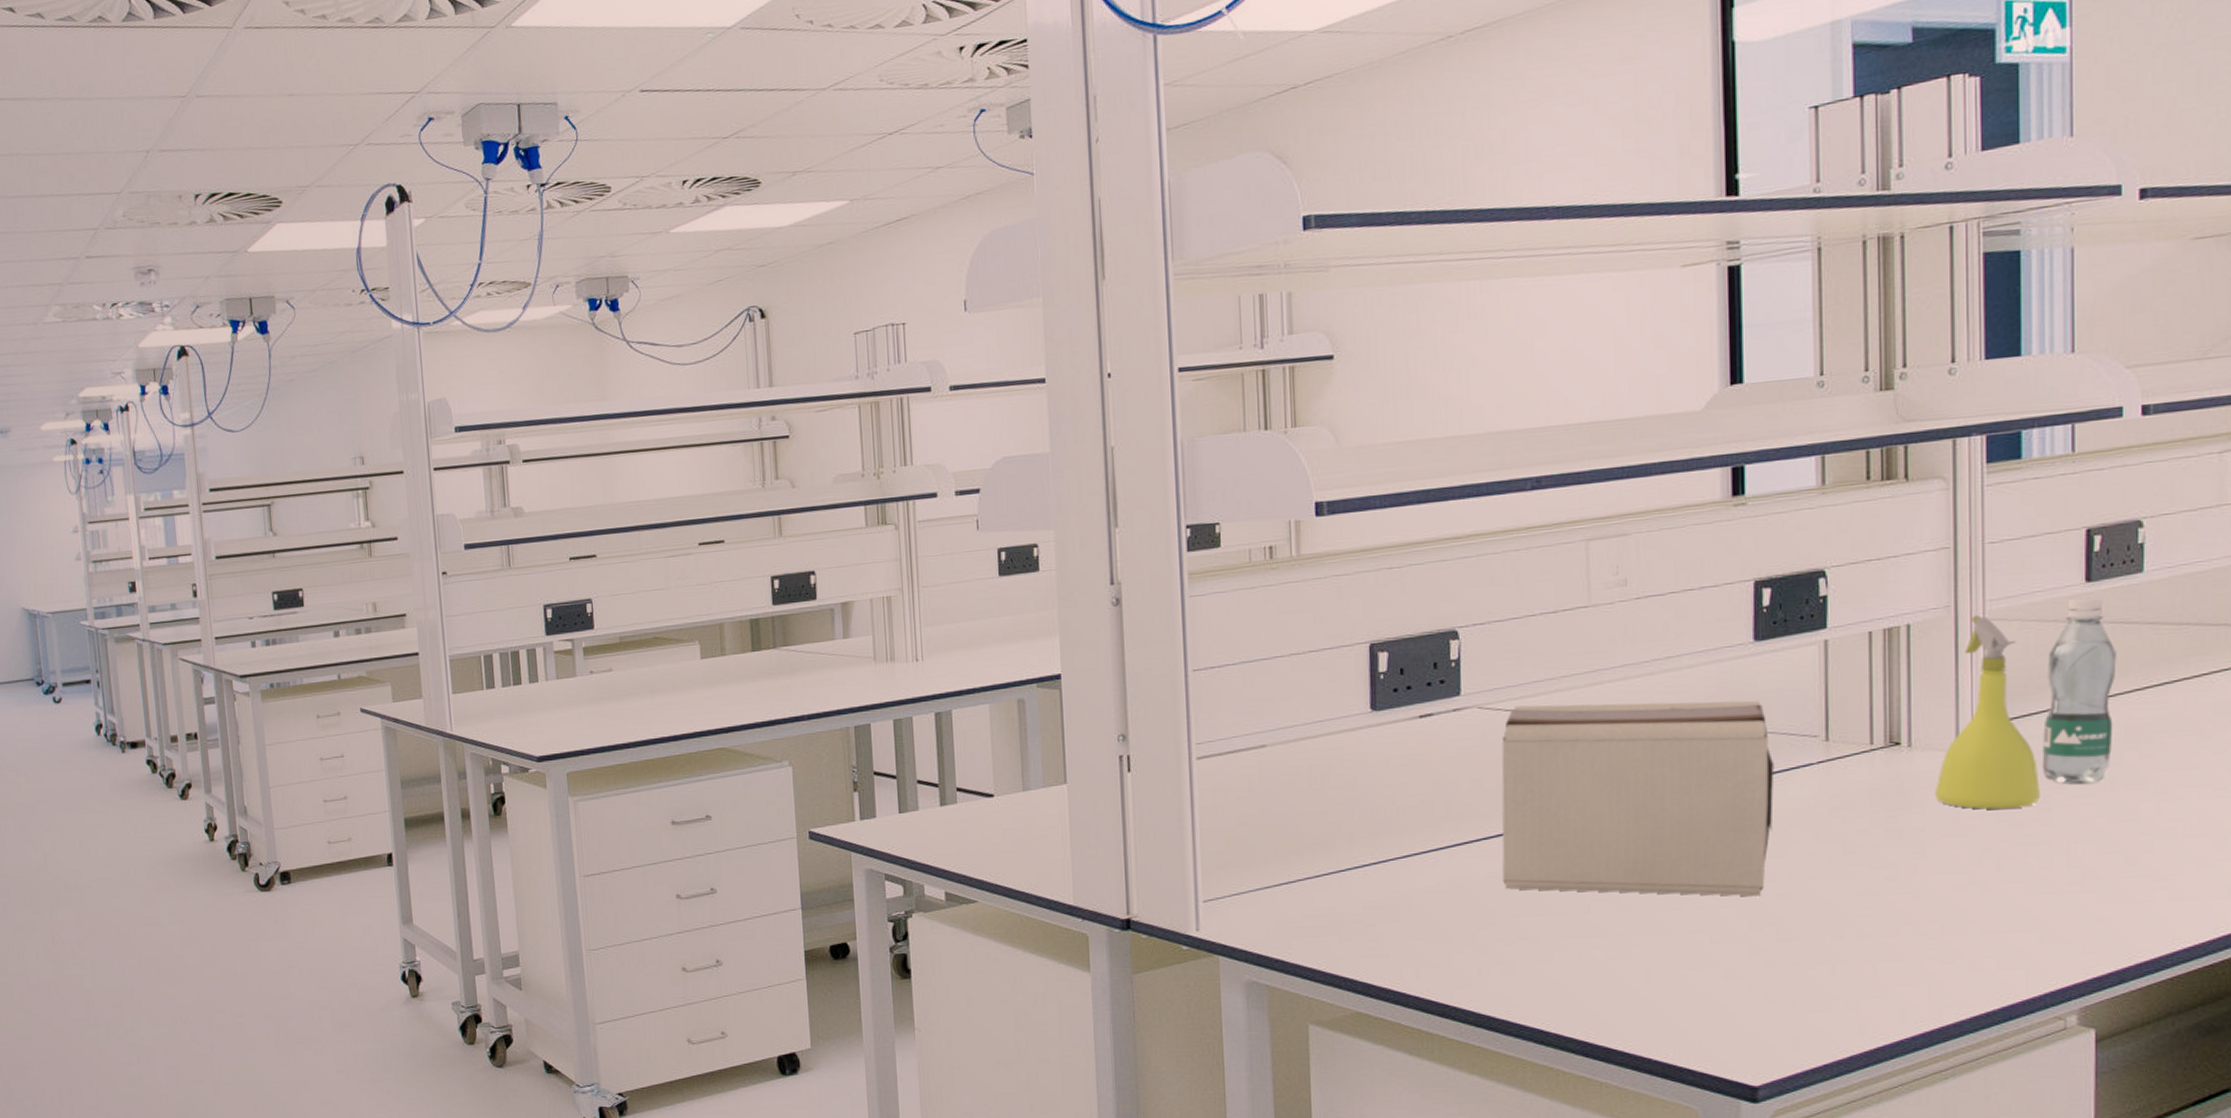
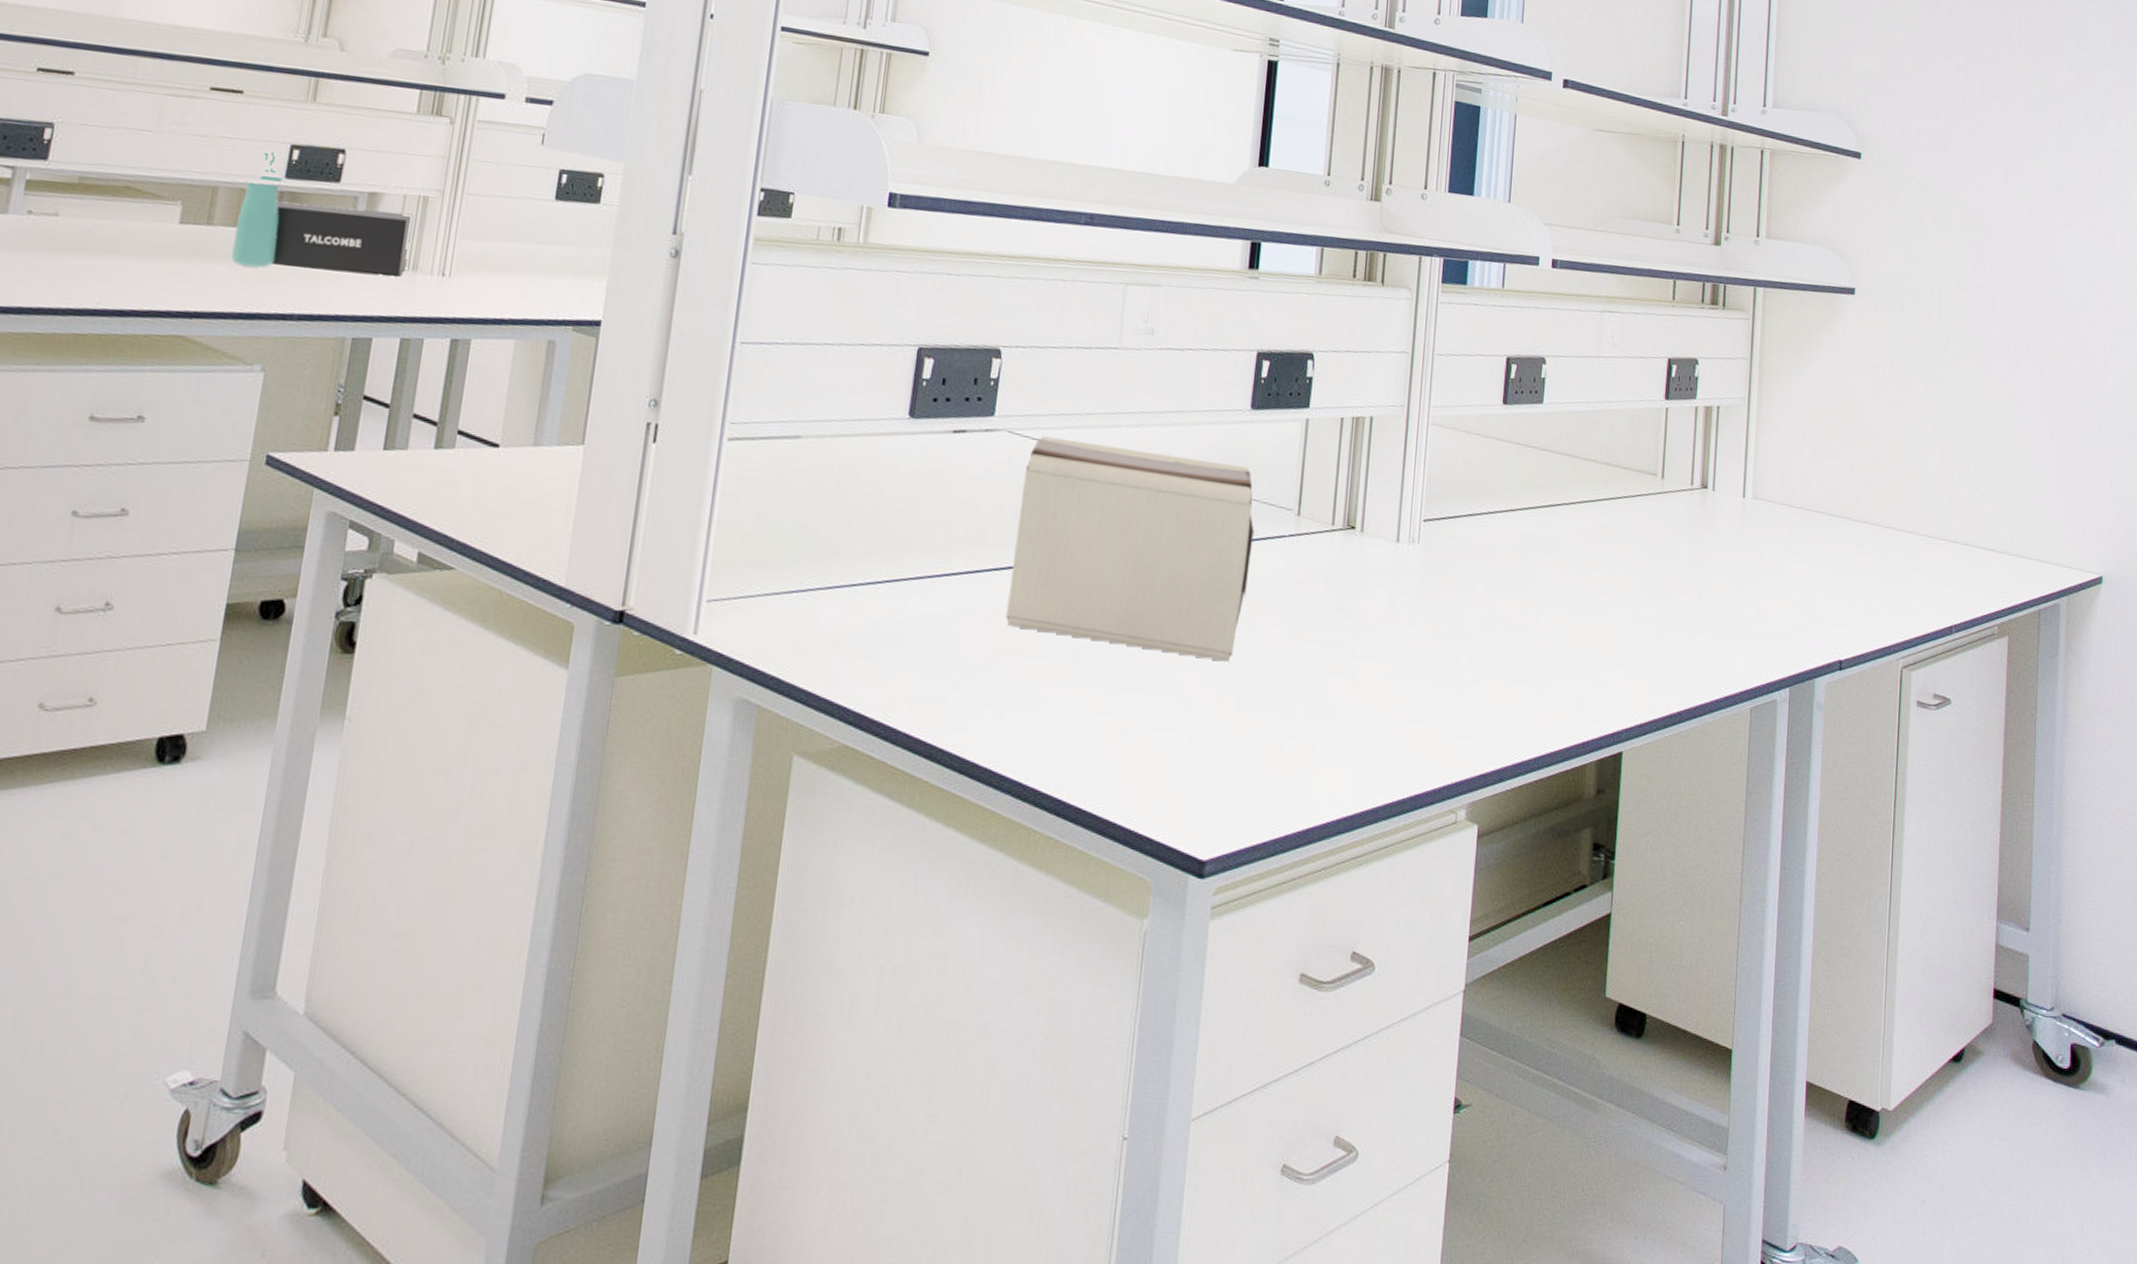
bottle: none [743,586,780,684] -> present [231,152,284,268]
box: none [770,614,885,678] -> present [271,200,414,276]
spray bottle: present [1935,614,2040,810] -> none [1377,417,1456,604]
bottle: present [2041,596,2117,786] -> none [1458,416,1520,590]

